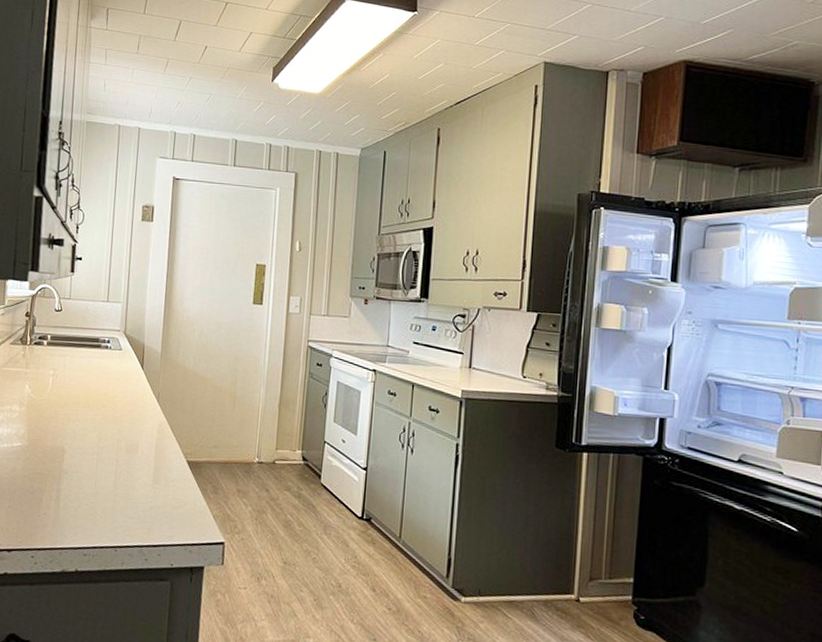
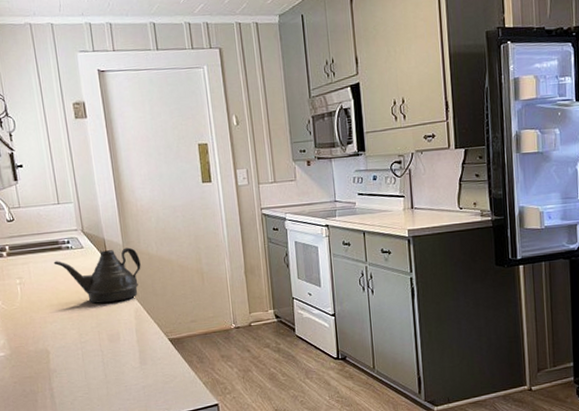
teapot: none [89,356,175,412] -> present [53,247,141,304]

